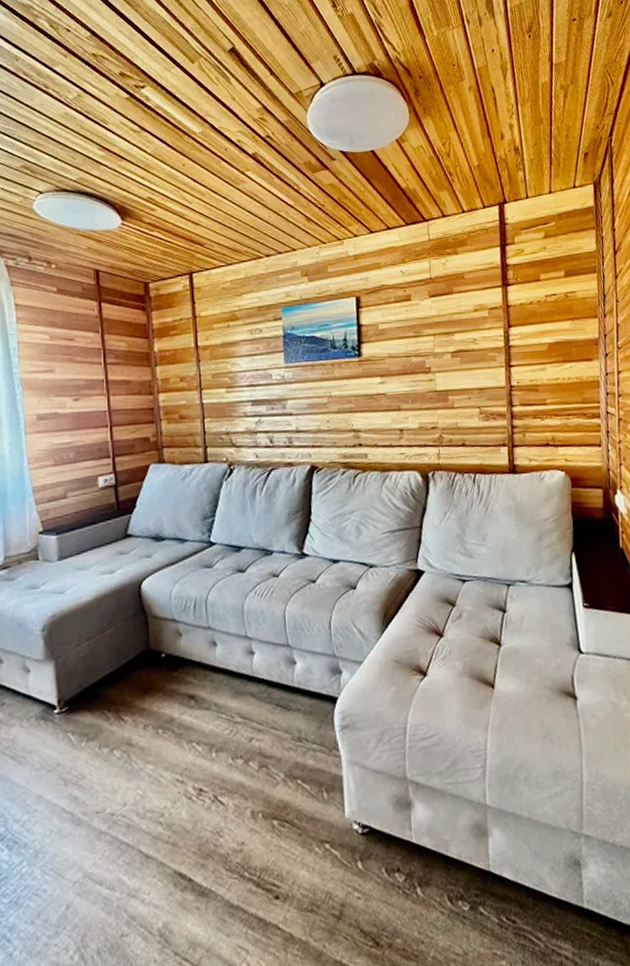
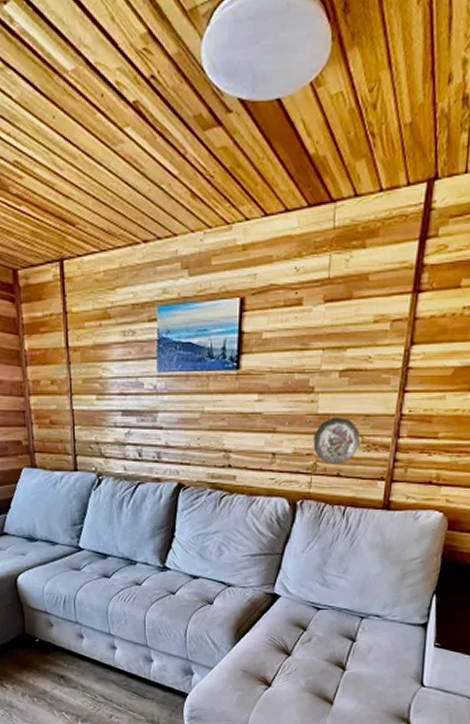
decorative plate: none [436,392,479,435] -> present [313,417,360,464]

